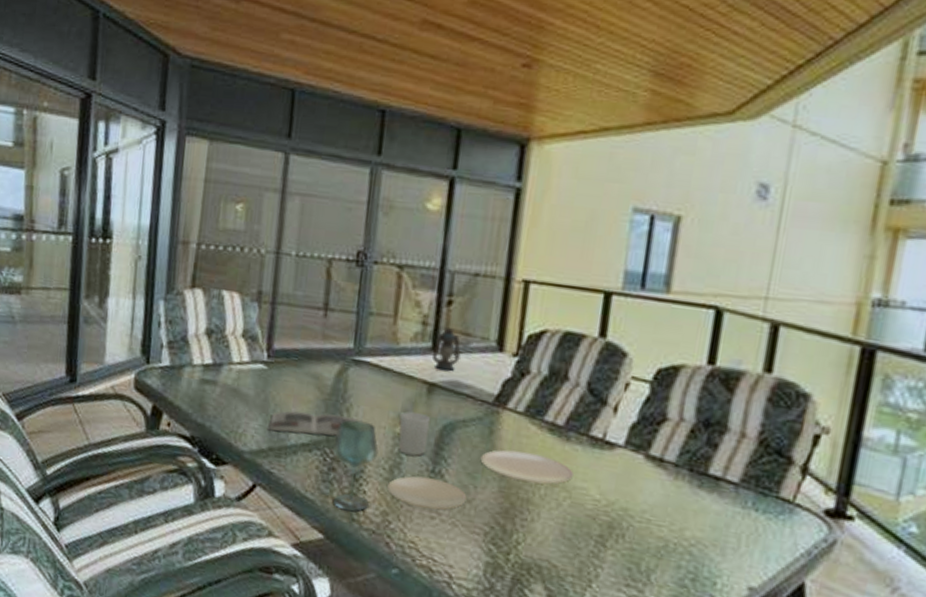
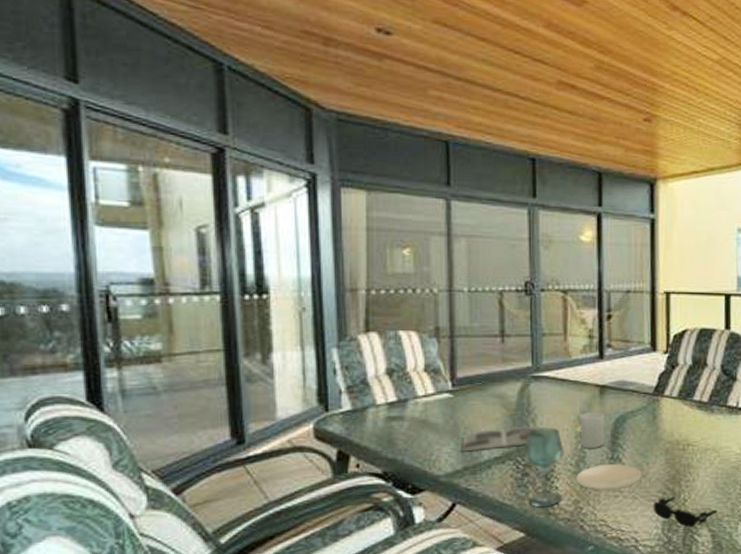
lantern: present [431,326,461,372] -> none [600,337,623,374]
sunglasses: none [476,532,560,579] -> present [654,496,717,528]
plate: present [480,449,574,485] -> none [649,428,719,451]

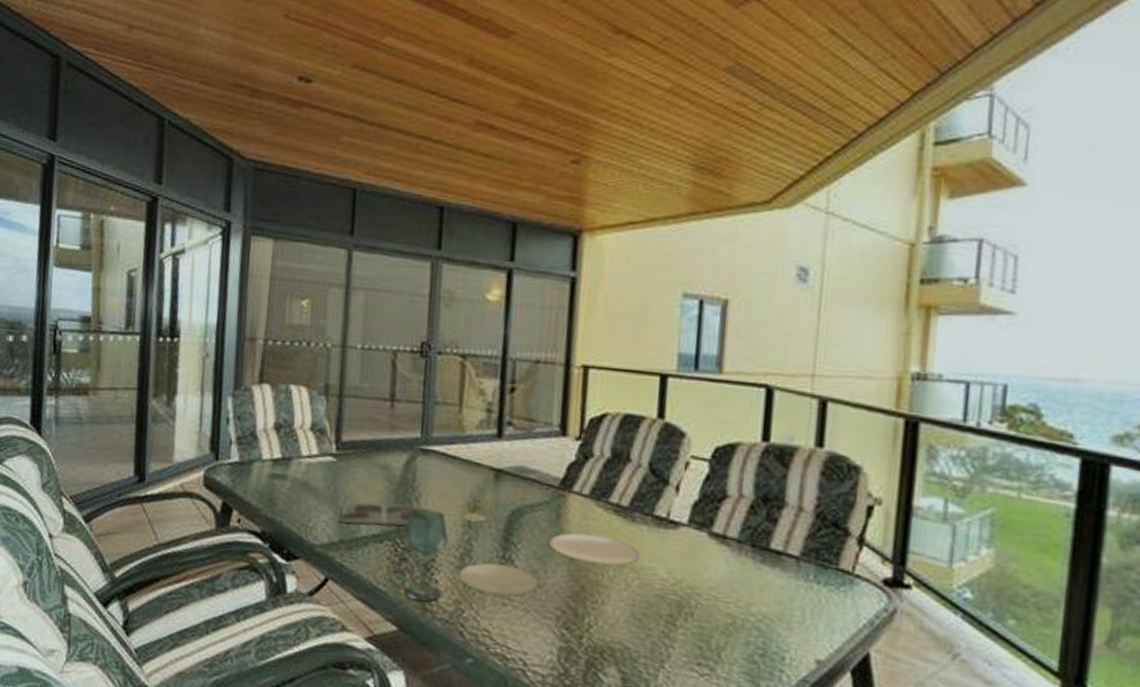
candle holder: present [579,411,605,449] -> none [468,498,499,543]
plate: none [649,428,719,451] -> present [549,532,640,566]
sunglasses: present [654,496,717,528] -> none [549,616,632,663]

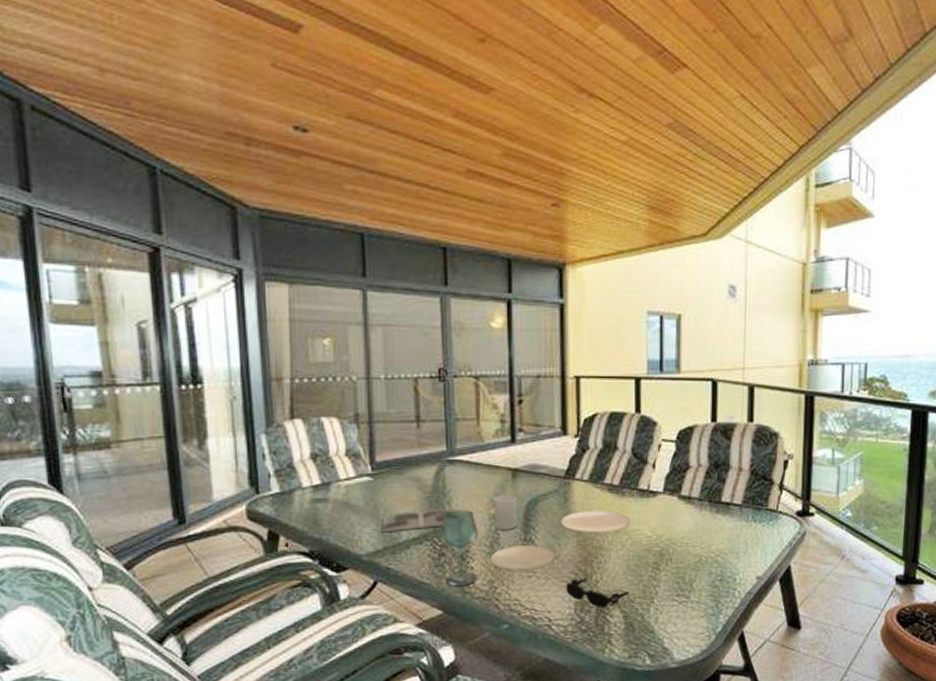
candle holder: none [468,498,499,543] -> present [493,494,518,530]
sunglasses: none [549,616,632,663] -> present [566,578,629,608]

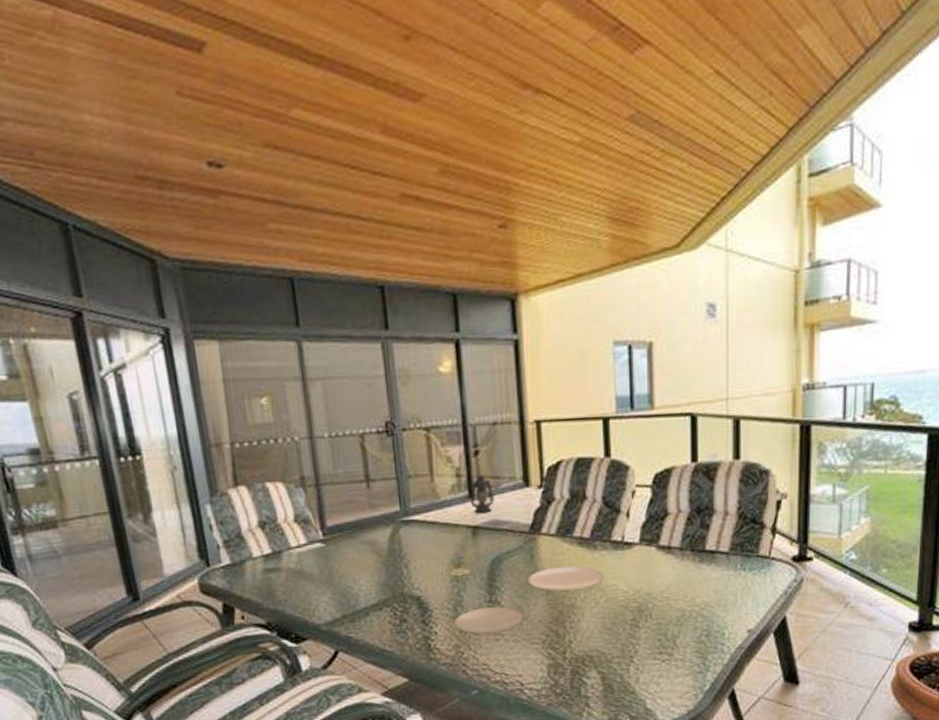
magazine: present [381,507,458,533] -> none [337,571,417,601]
wine glass: present [440,510,479,586] -> none [400,572,442,653]
candle holder: present [493,494,518,530] -> none [453,553,481,592]
lantern: none [512,421,534,458] -> present [470,474,495,514]
sunglasses: present [566,578,629,608] -> none [537,638,606,670]

